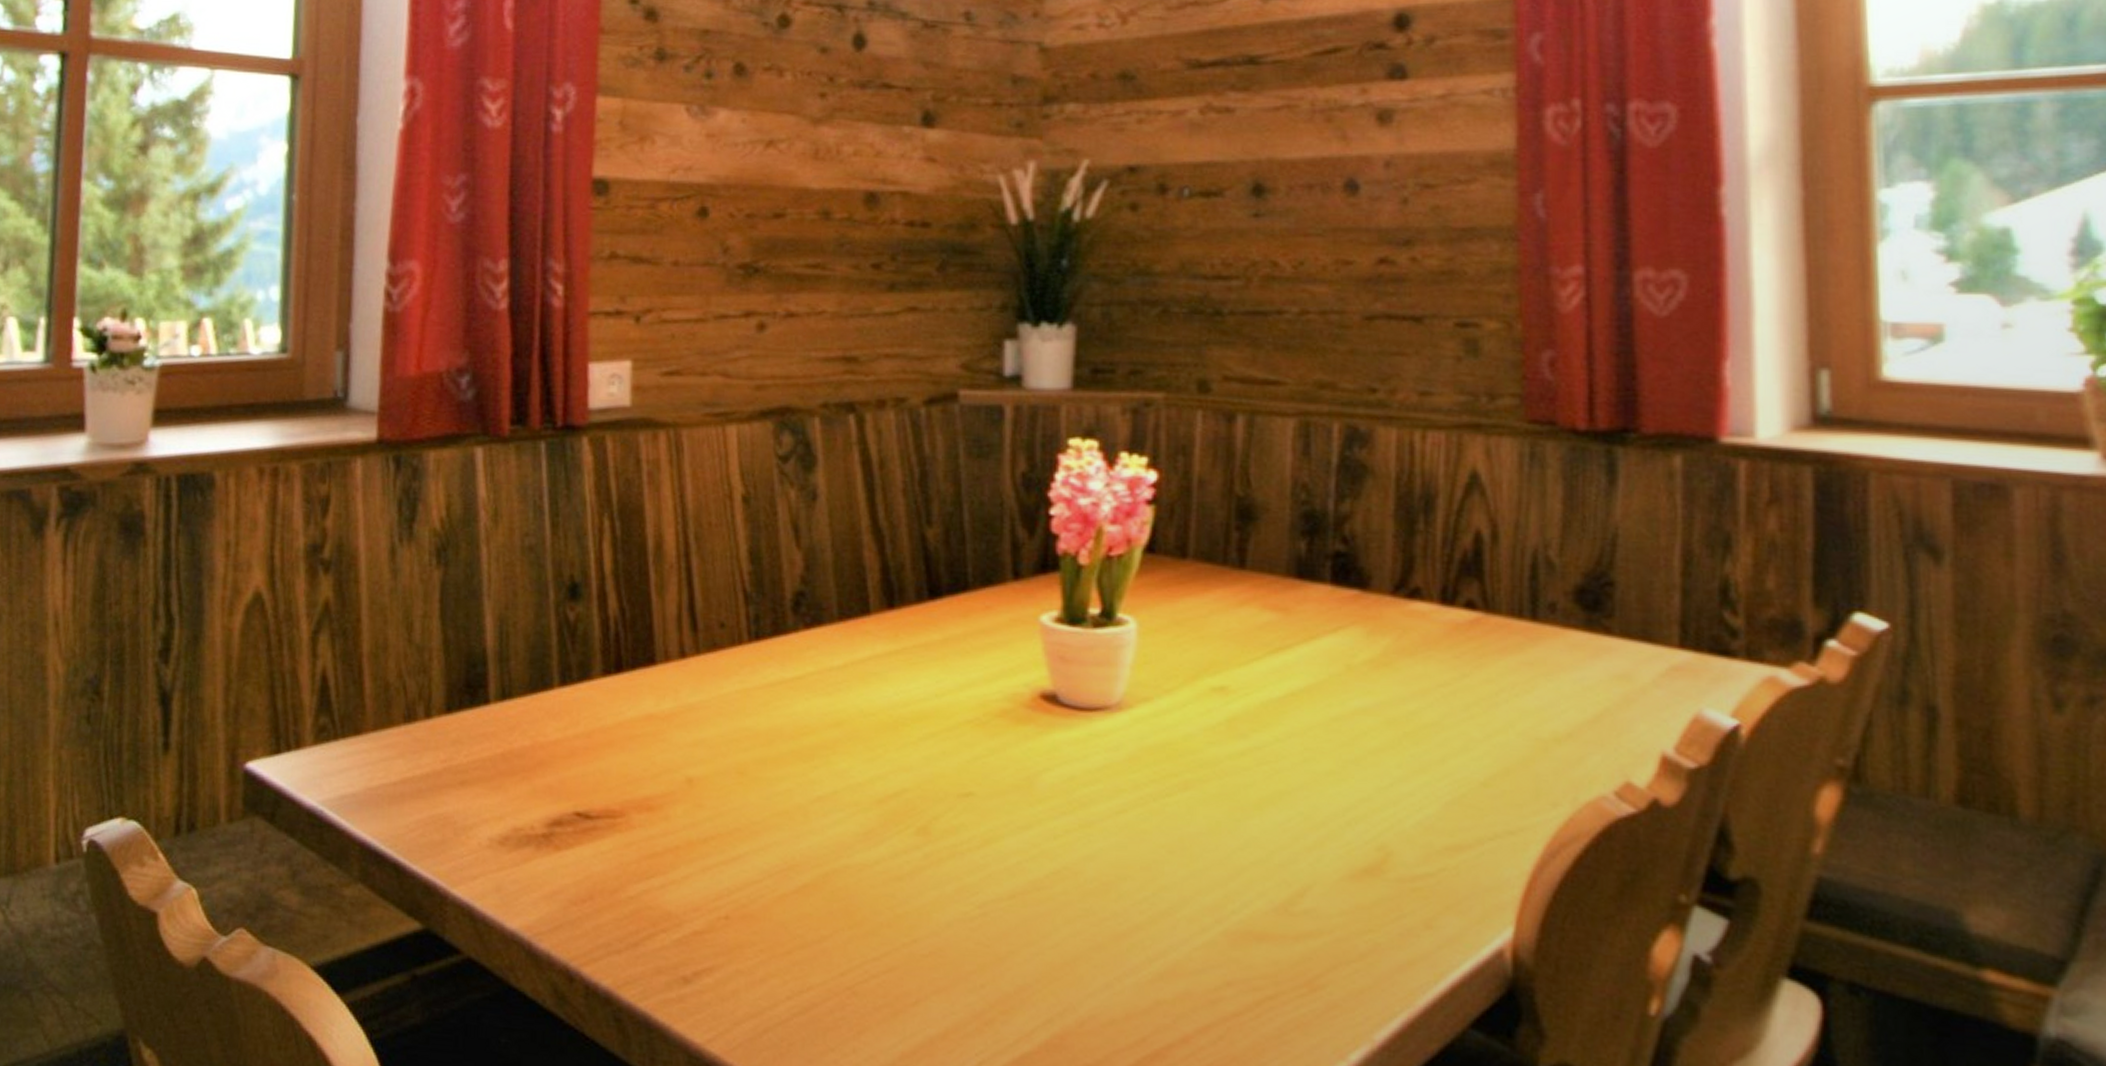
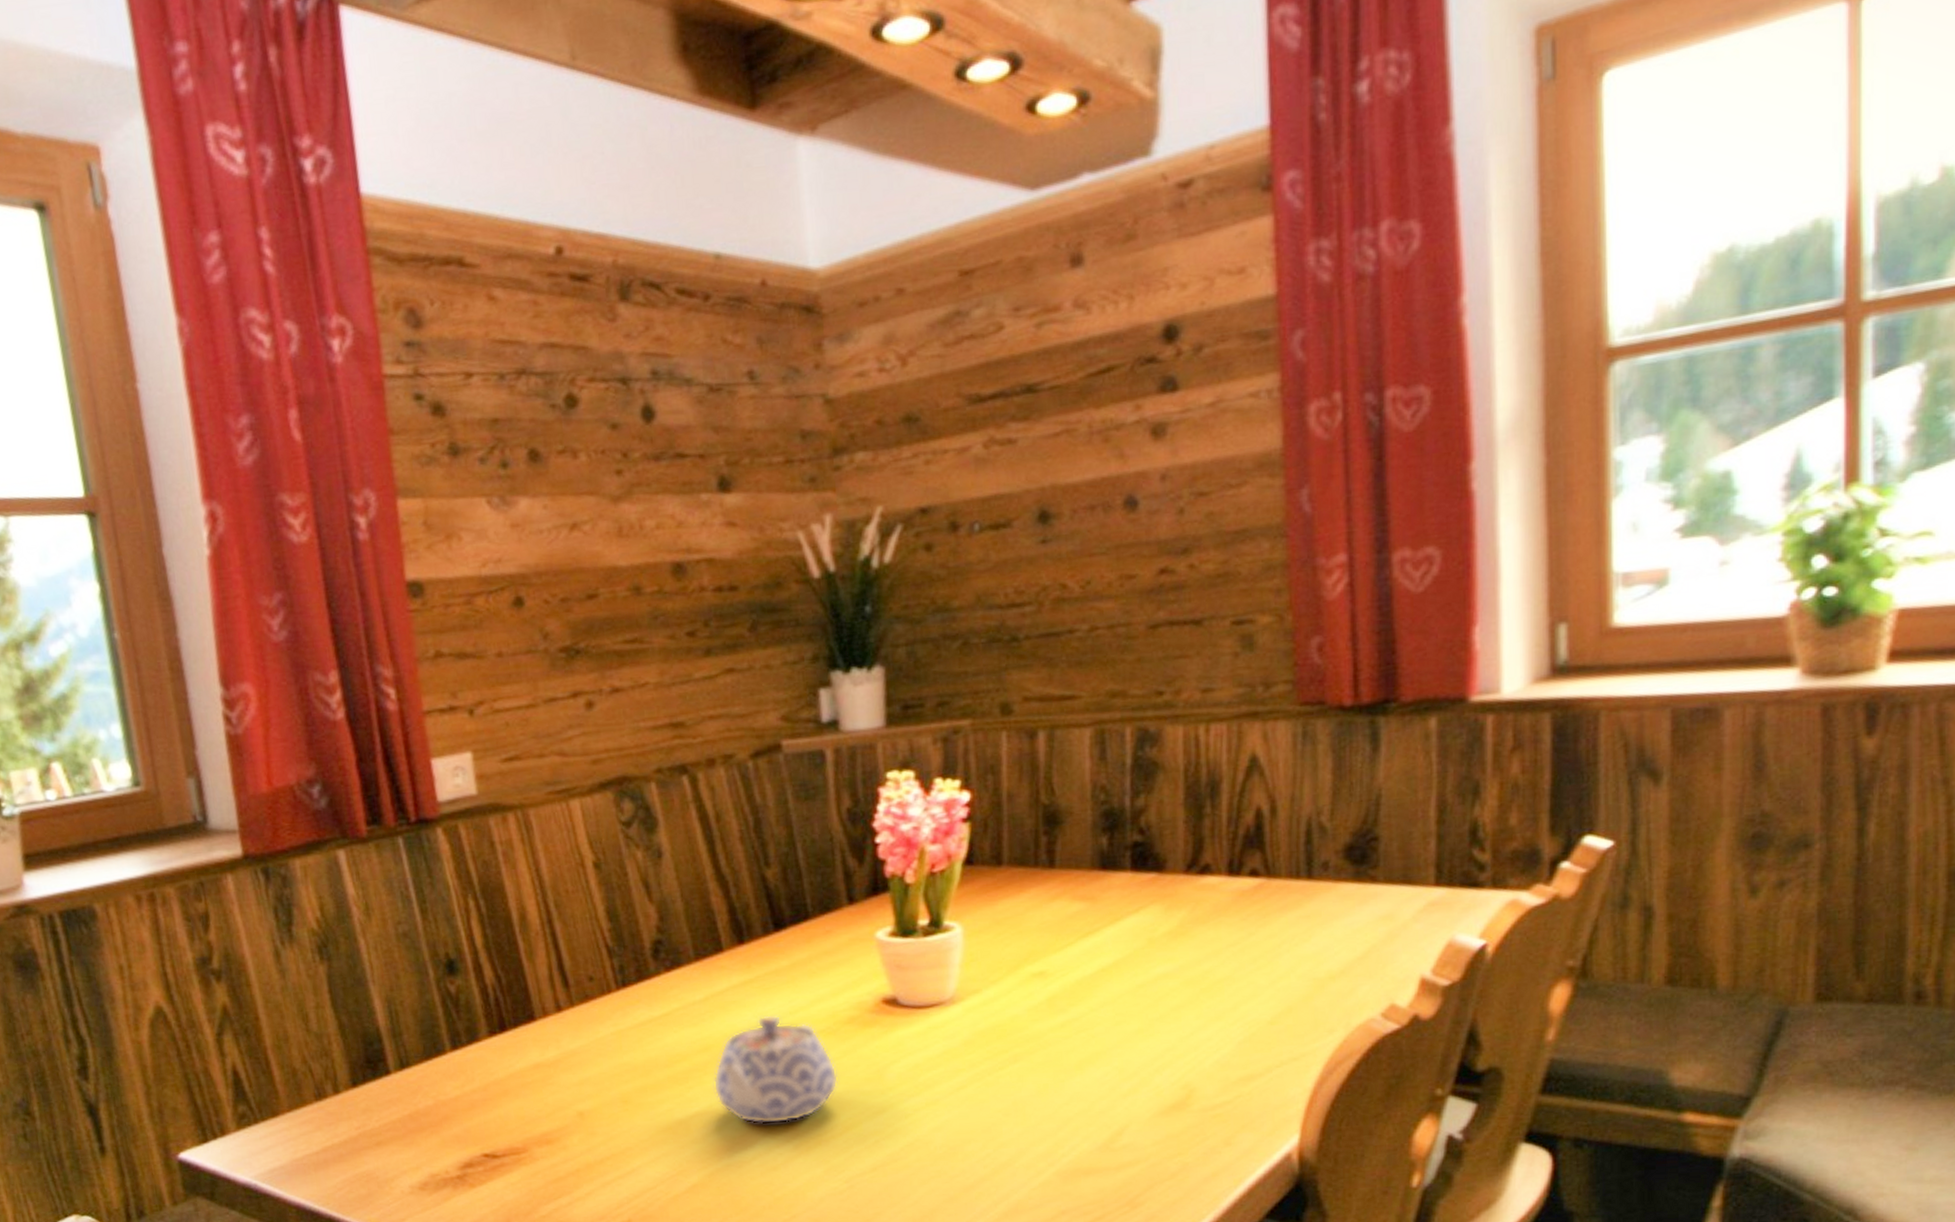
teapot: none [841,694,983,825] -> present [713,1015,839,1125]

